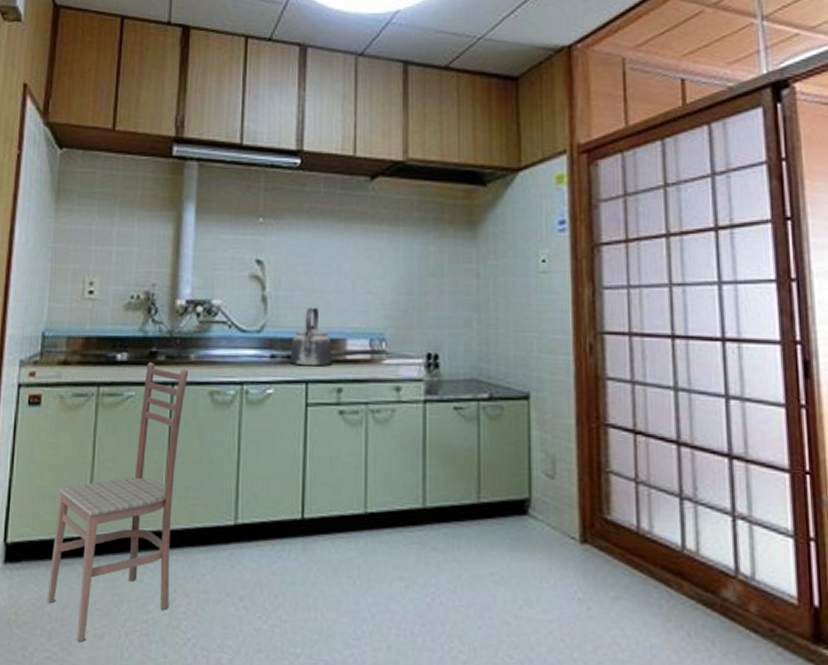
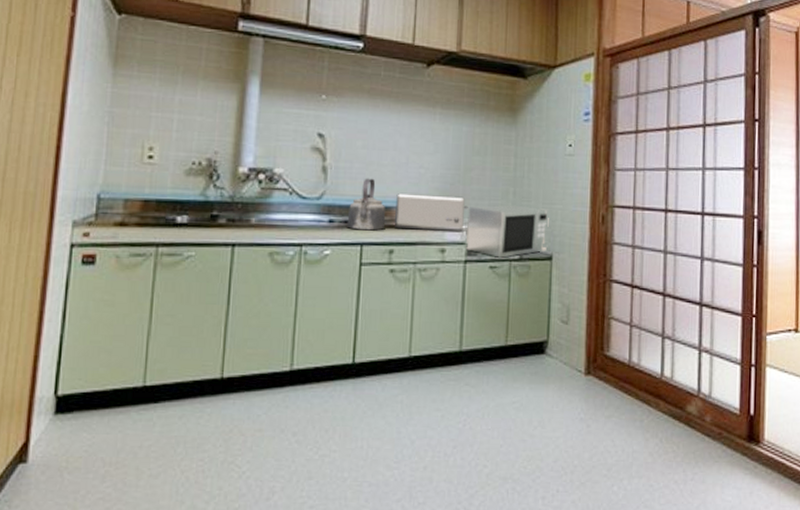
dining chair: present [47,362,189,642] -> none [100,225,250,482]
toaster: none [341,322,425,368] -> present [394,192,468,233]
microwave: none [424,333,523,397] -> present [465,205,549,258]

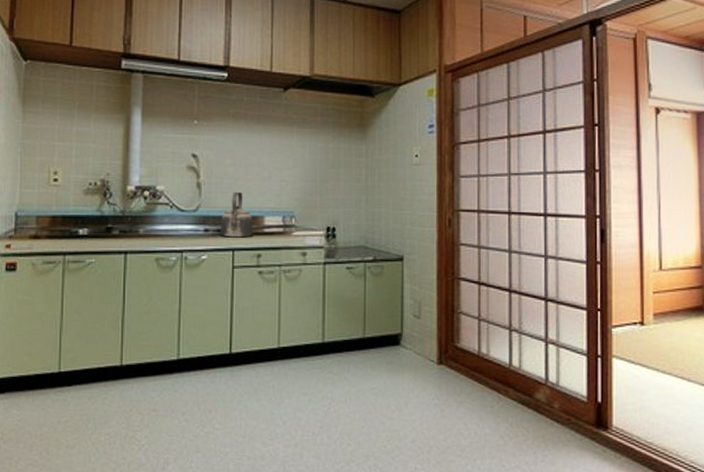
toaster: present [394,192,468,233] -> none [260,203,325,238]
microwave: present [465,205,549,258] -> none [324,211,399,259]

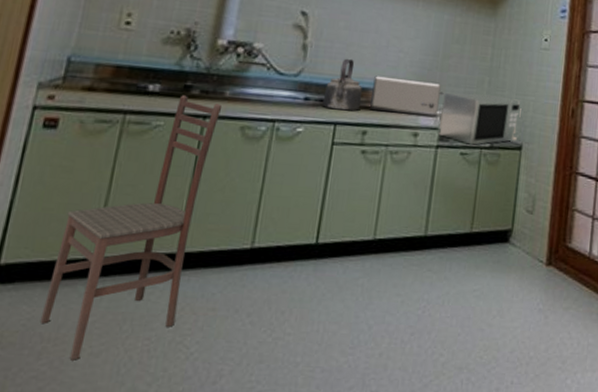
dining chair: none [27,236,139,452] -> present [40,95,222,360]
toaster: none [260,203,325,238] -> present [369,75,444,118]
microwave: none [324,211,399,259] -> present [438,92,521,145]

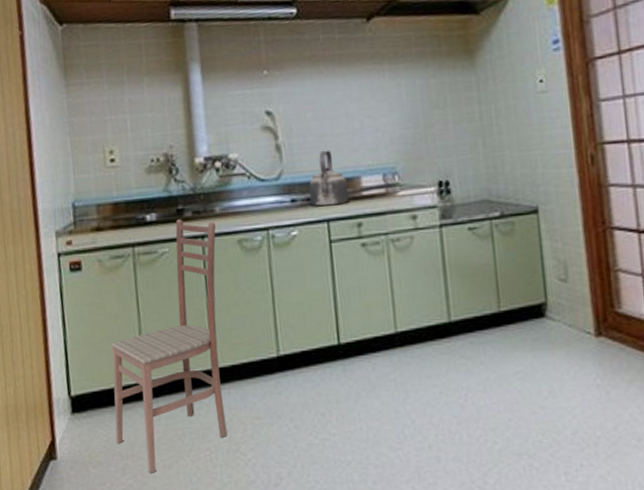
toaster: present [369,75,444,118] -> none [356,155,435,200]
microwave: present [438,92,521,145] -> none [435,156,530,218]

